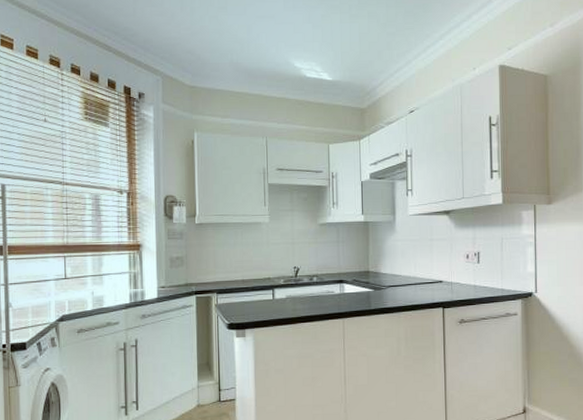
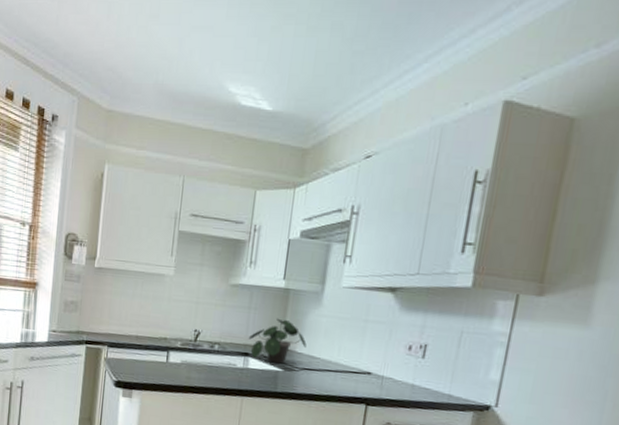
potted plant: none [341,247,389,285] -> present [249,318,307,364]

